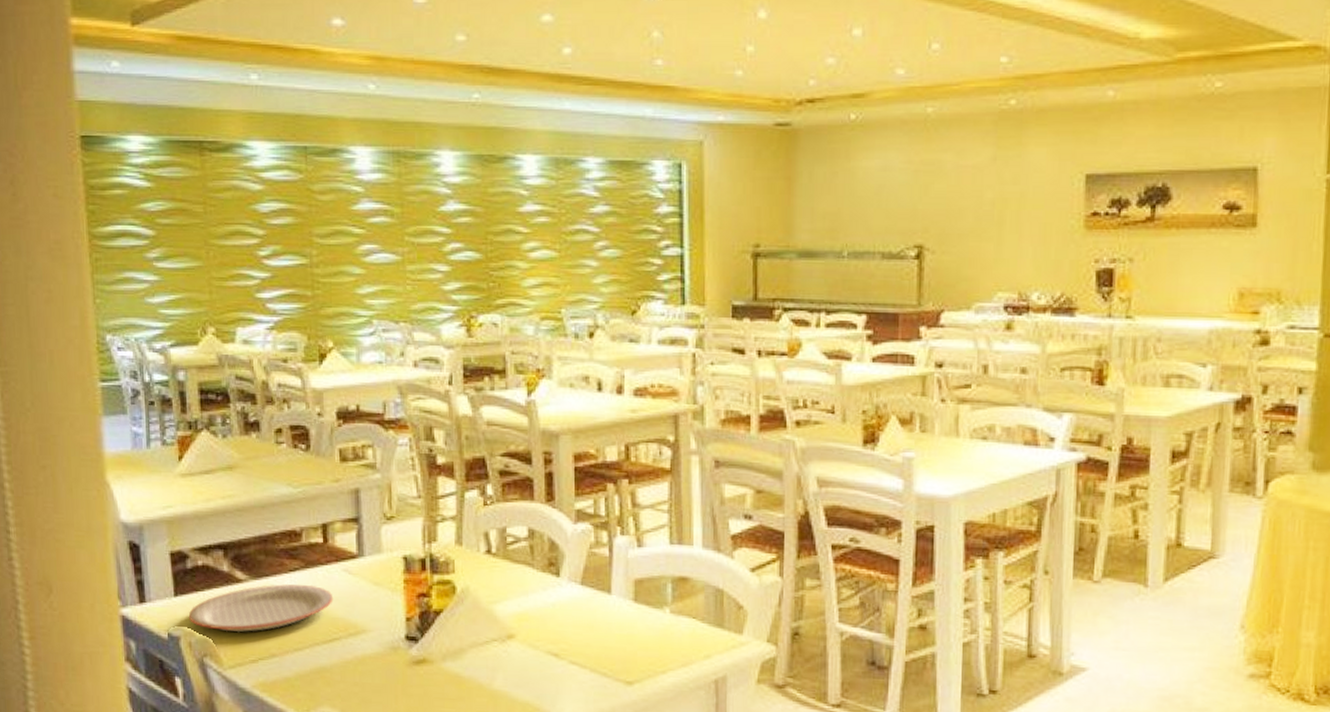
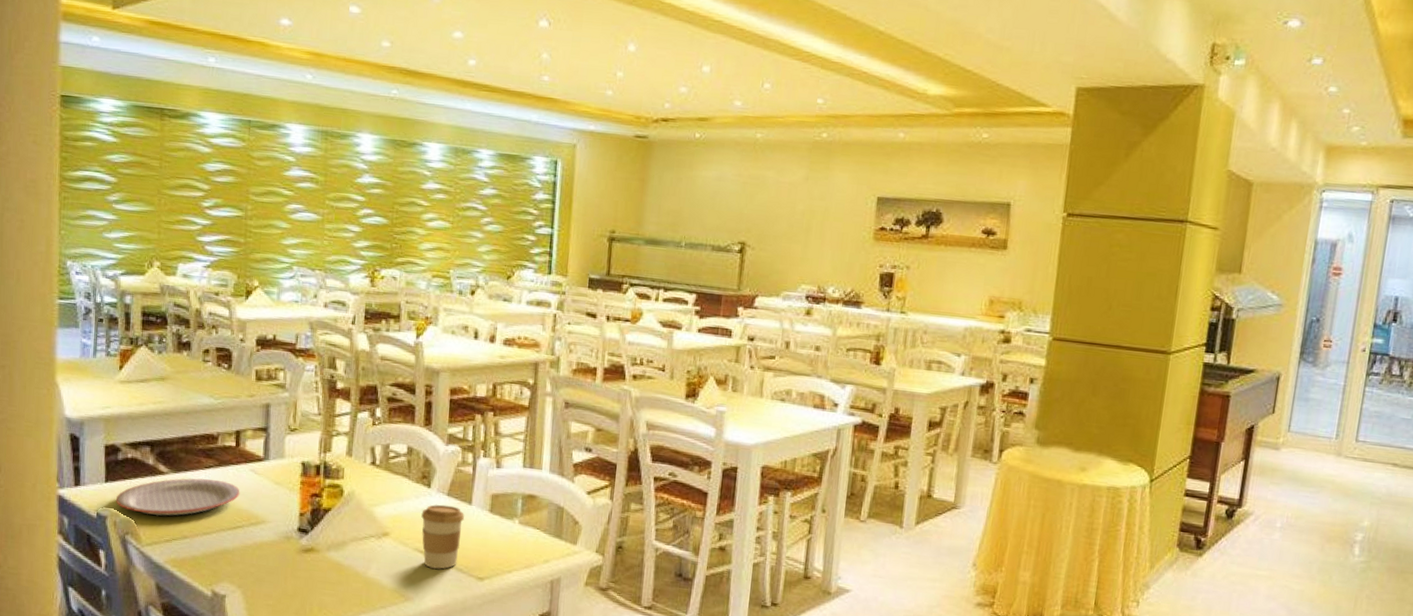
coffee cup: none [552,596,603,676] -> present [421,504,464,570]

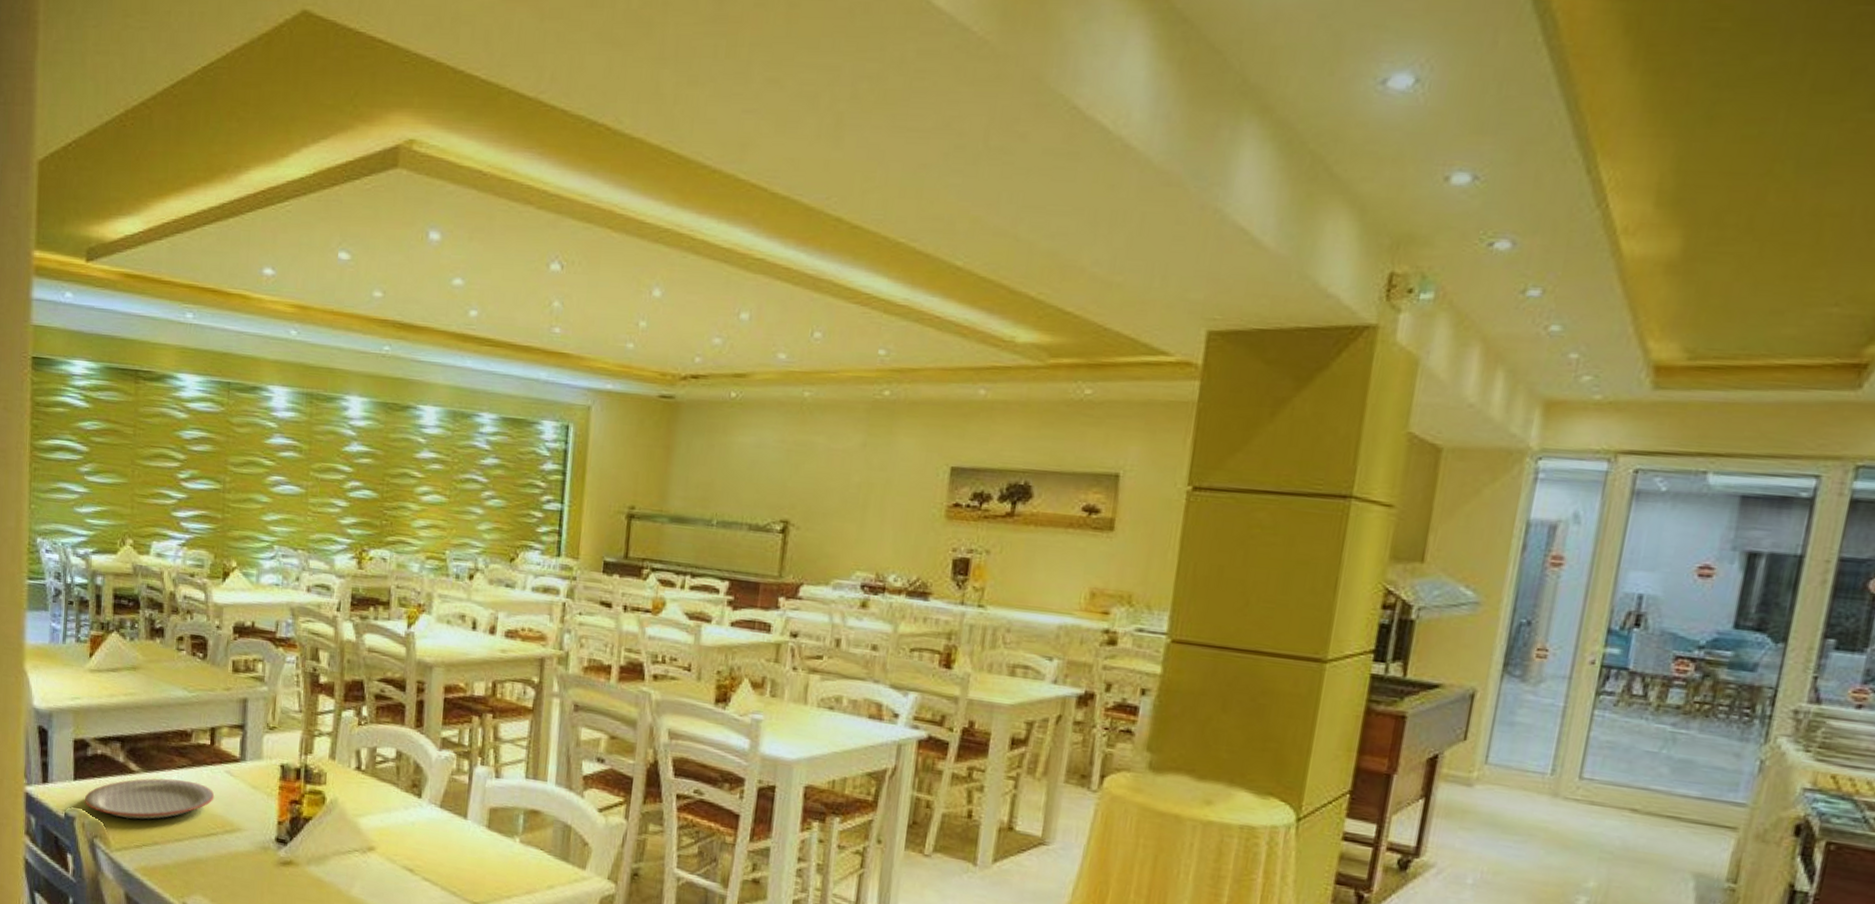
coffee cup: present [421,504,464,570] -> none [411,817,459,891]

